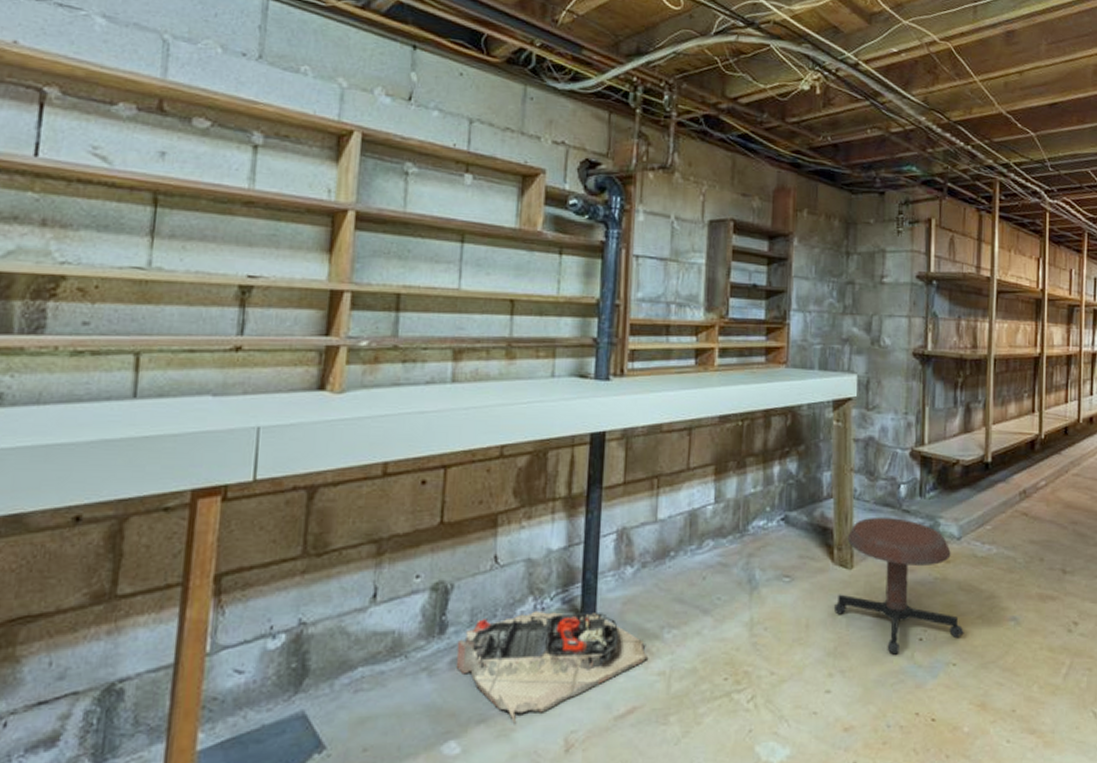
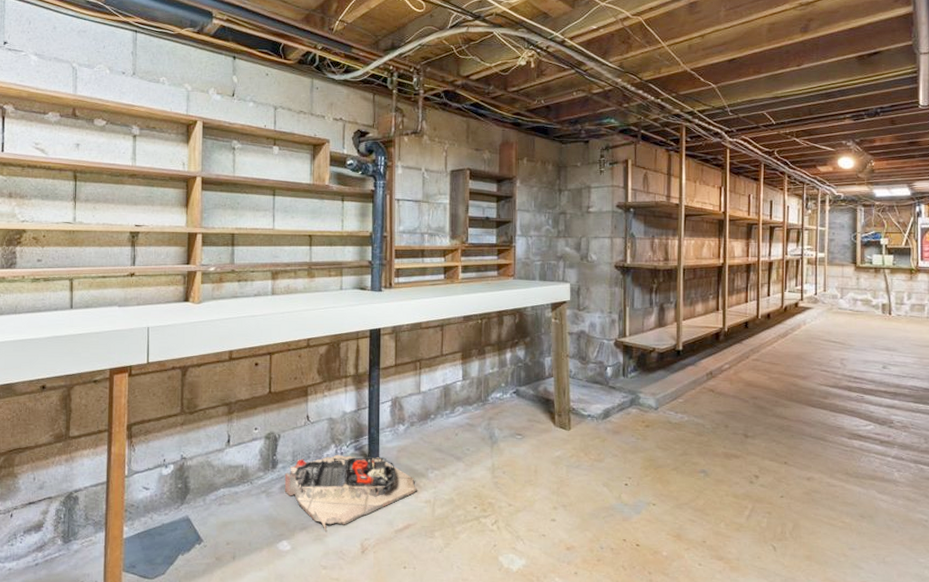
stool: present [833,517,964,655] -> none [556,391,662,495]

